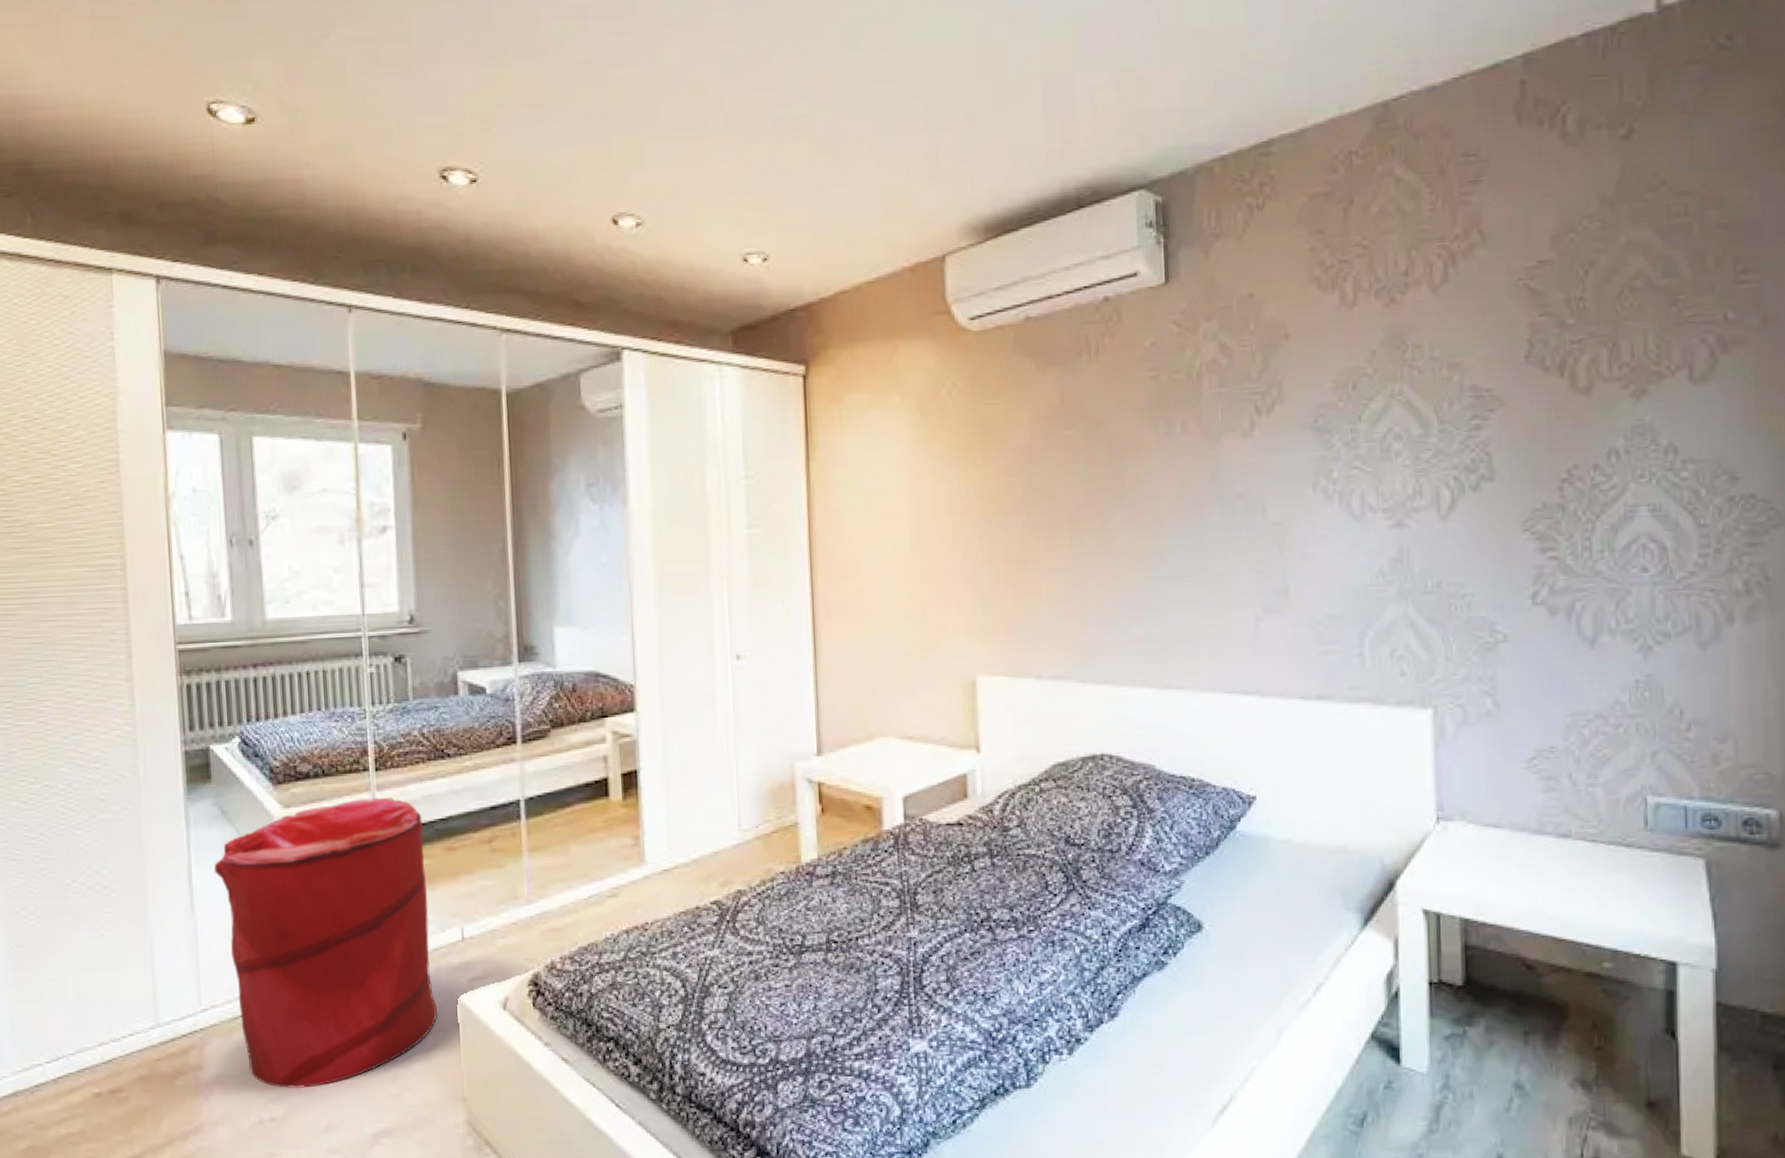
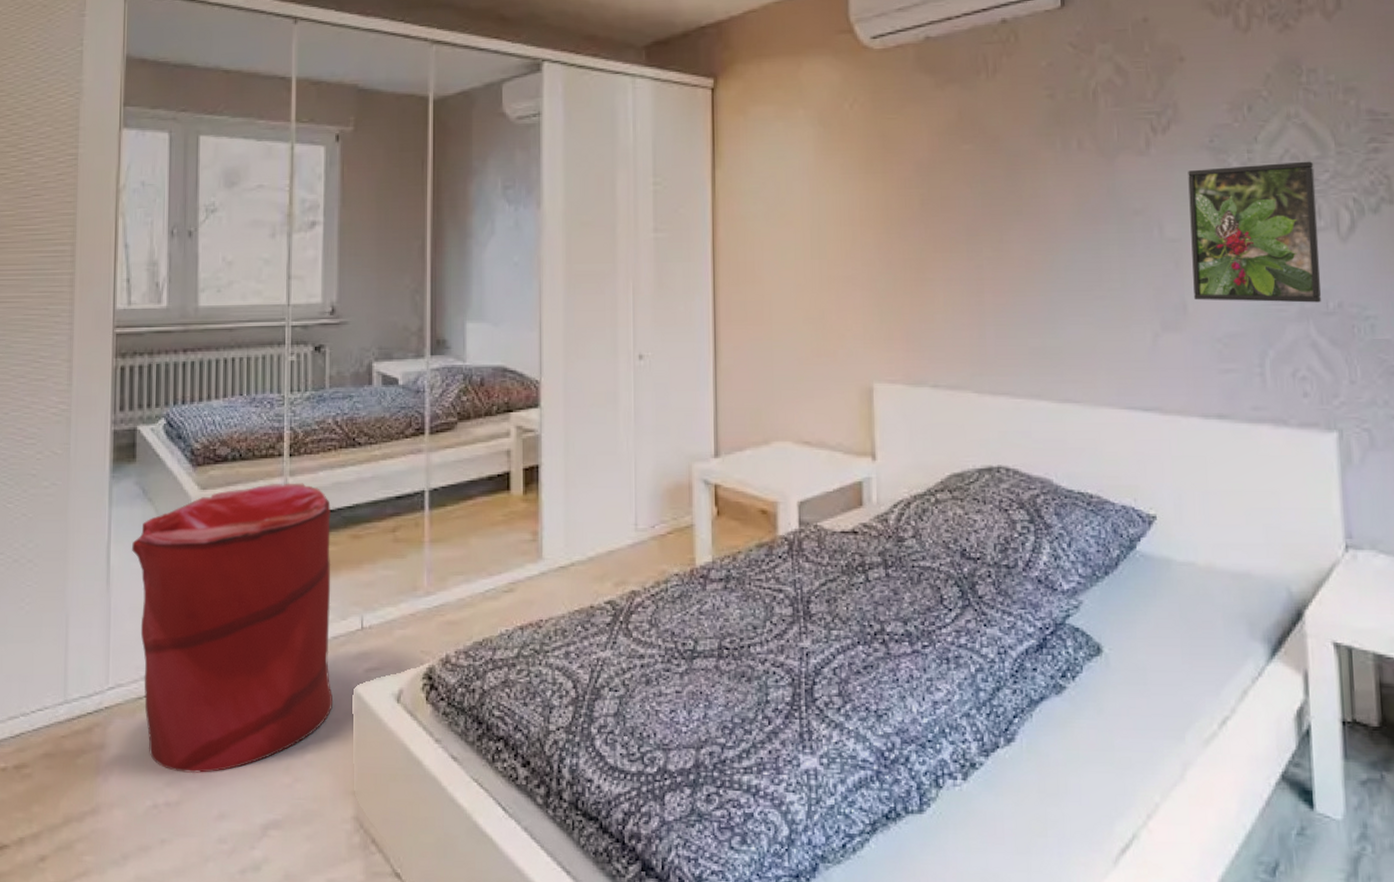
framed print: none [1292,439,1421,583] -> present [1188,161,1322,303]

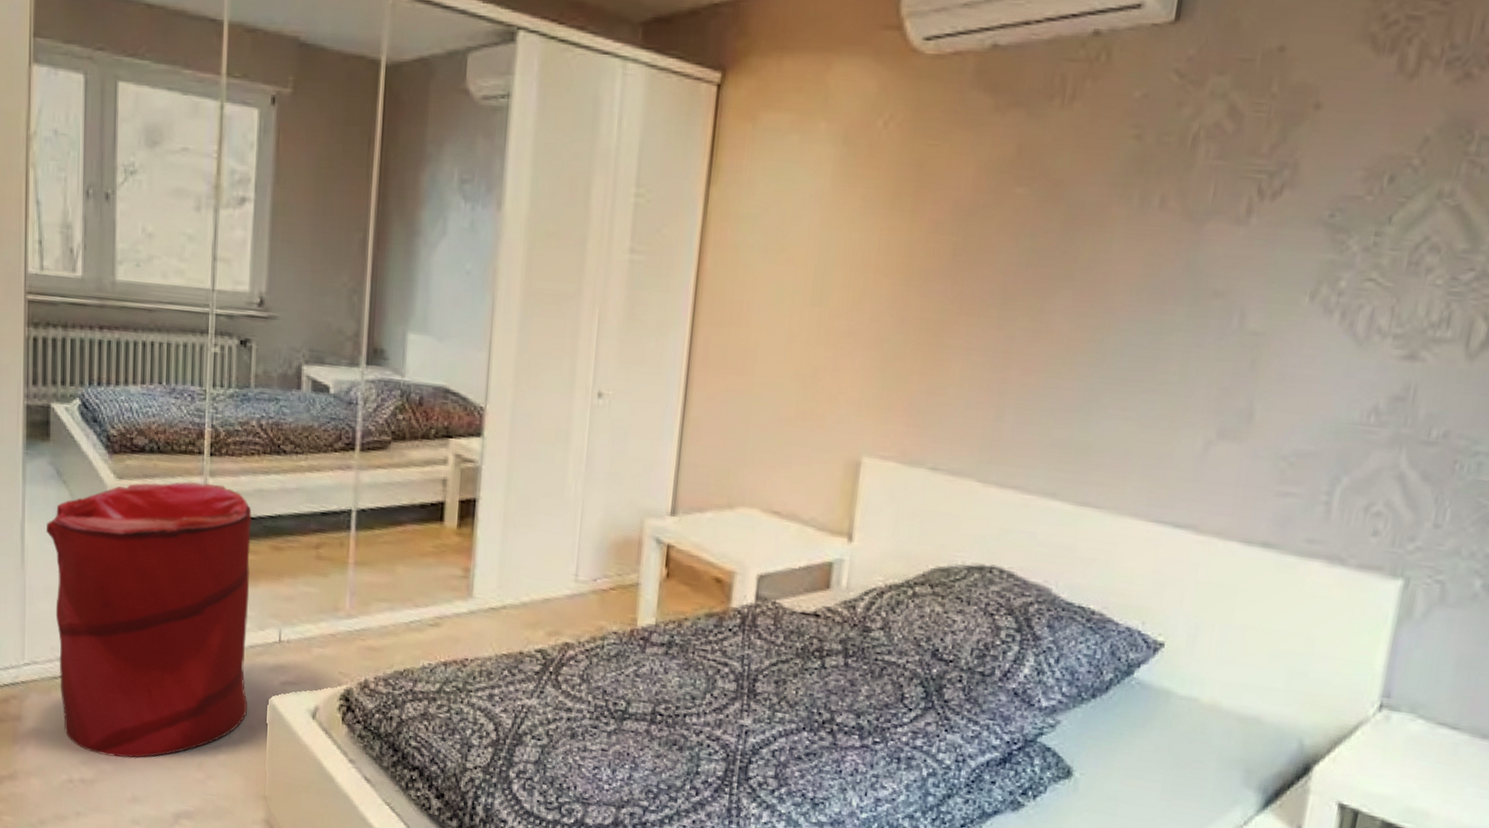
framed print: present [1188,161,1322,303] -> none [1265,249,1458,429]

